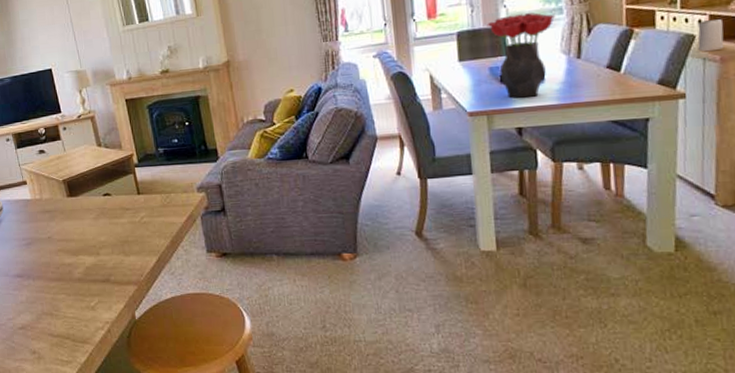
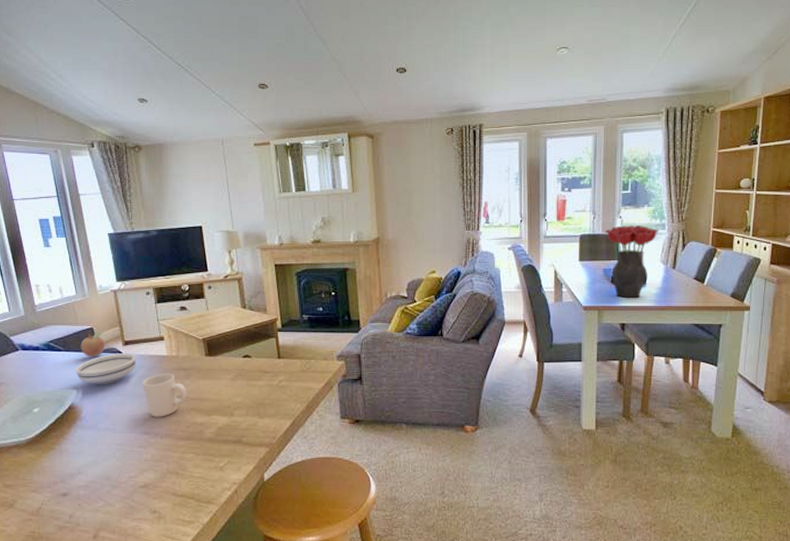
mug: none [10,216,54,260] -> present [142,373,187,417]
candle: present [697,19,725,52] -> none [762,248,782,274]

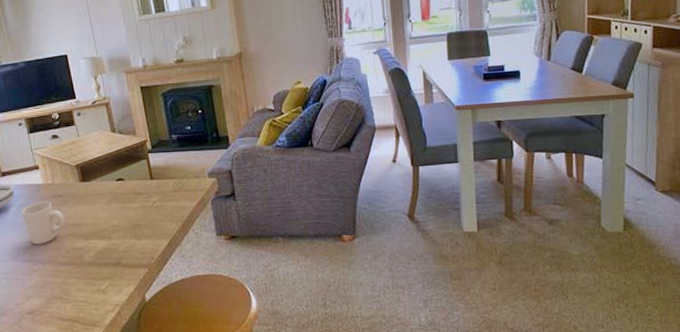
bouquet: present [605,225,659,298] -> none [472,18,531,94]

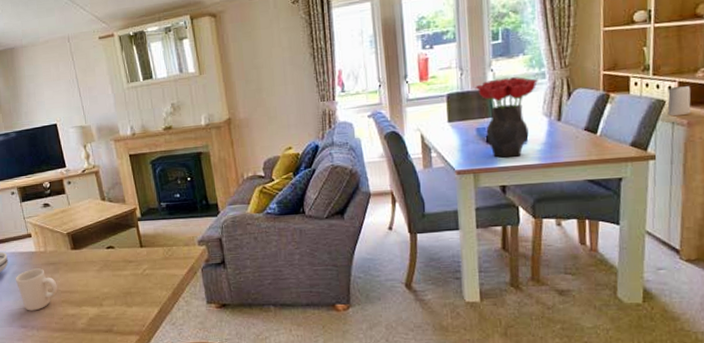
bouquet: none [472,18,531,94] -> present [475,77,539,158]
candle: none [644,30,665,58] -> present [667,86,691,117]

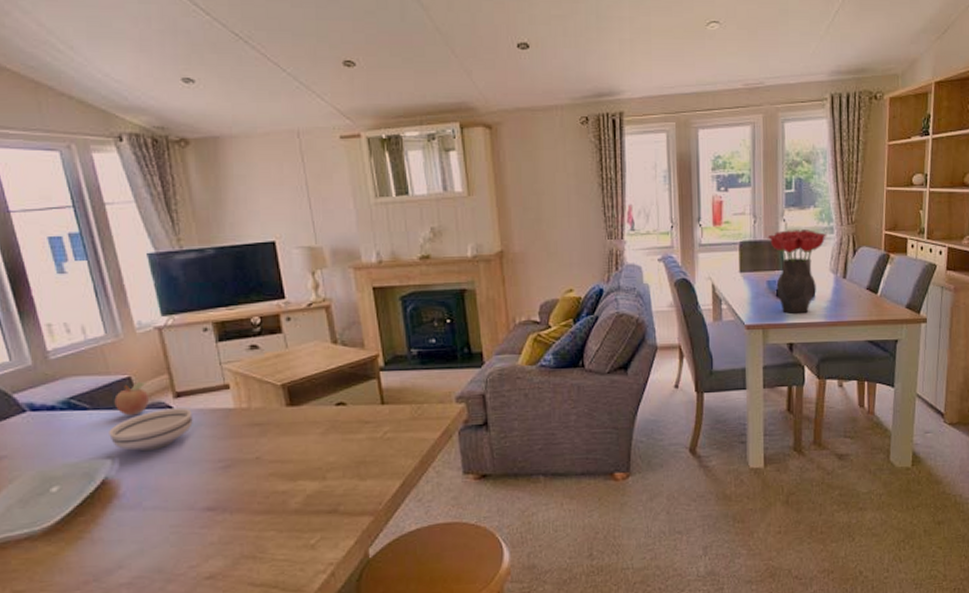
mug: present [15,268,58,311] -> none [202,430,264,488]
candle: present [667,86,691,117] -> none [938,252,958,281]

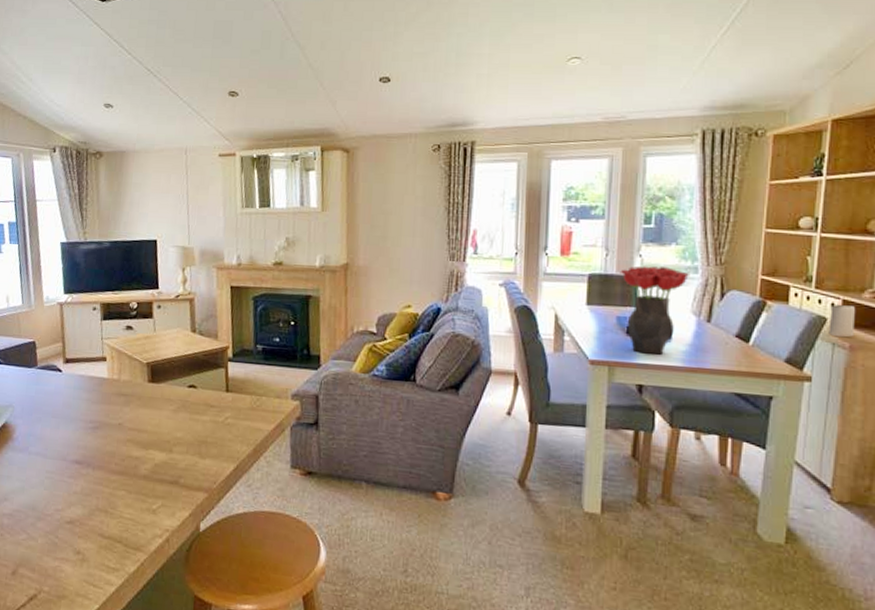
bowl: present [109,407,193,452] -> none [13,371,76,405]
fruit: present [114,382,150,416] -> none [20,346,46,374]
candle: none [938,252,958,281] -> present [828,305,856,338]

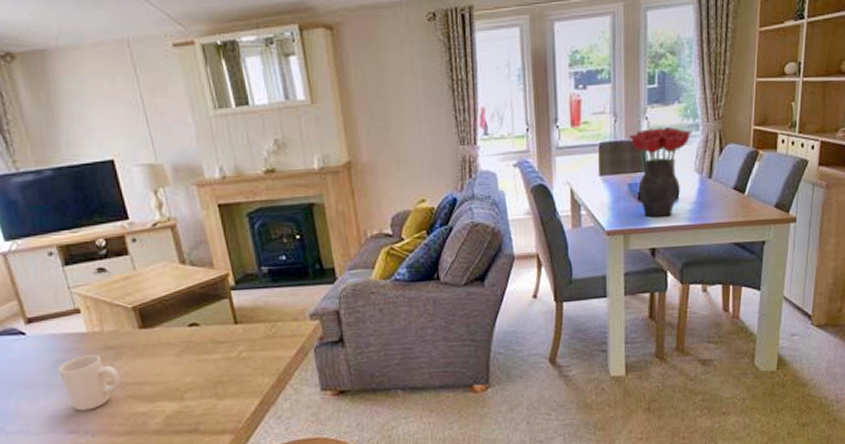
mug: none [79,397,125,446] -> present [58,354,121,411]
candle: present [828,305,856,338] -> none [809,146,832,178]

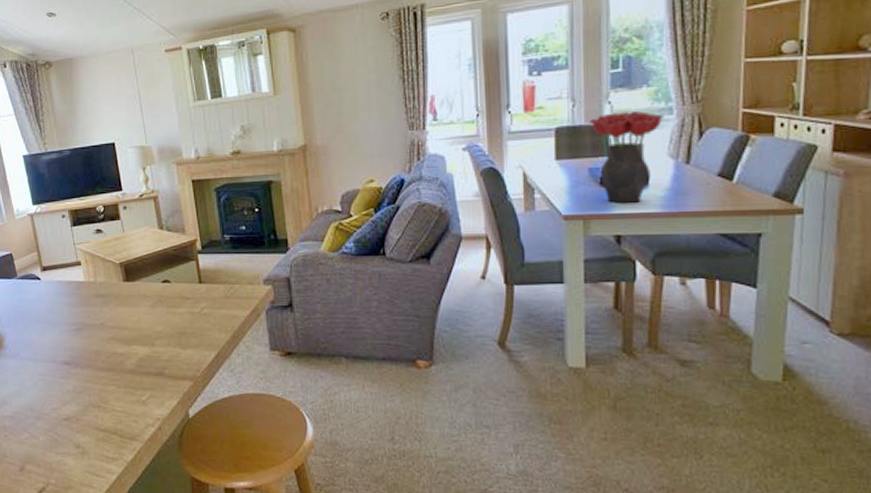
mug: present [58,354,121,411] -> none [61,300,106,347]

